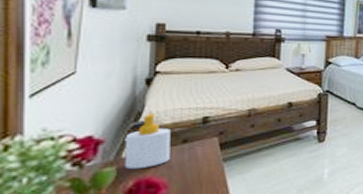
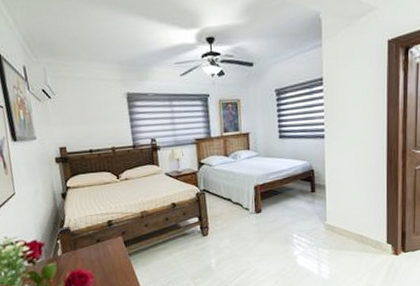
soap bottle: present [124,112,171,170] -> none [57,220,91,264]

